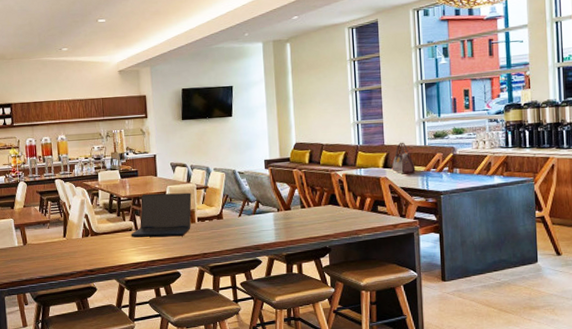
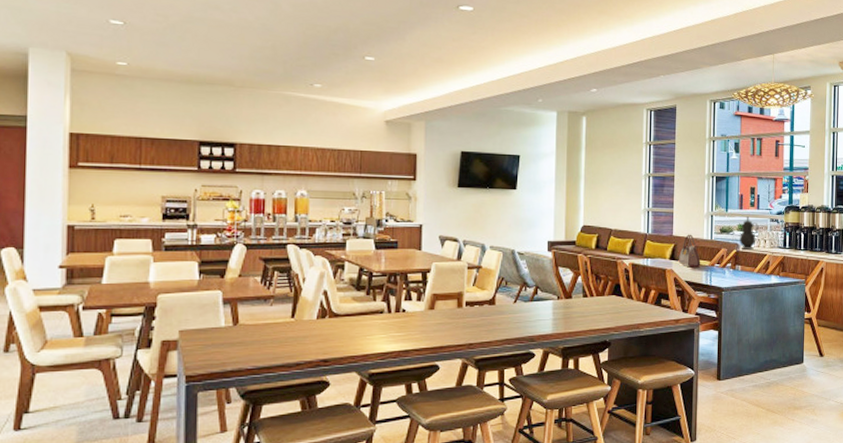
laptop: present [131,192,192,238] -> none [381,270,461,323]
coffeepot: none [455,119,476,152] -> present [740,216,759,249]

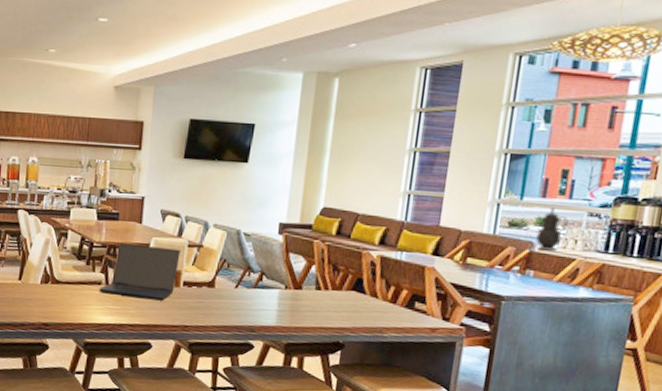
laptop: none [381,270,461,323] -> present [99,243,181,301]
handbag: present [678,234,701,268] -> none [443,225,476,268]

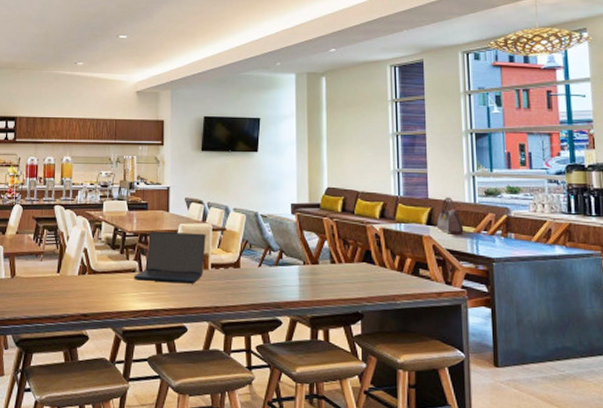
handbag: none [443,225,476,268] -> present [436,197,464,235]
coffeepot: present [536,207,569,251] -> none [509,177,534,215]

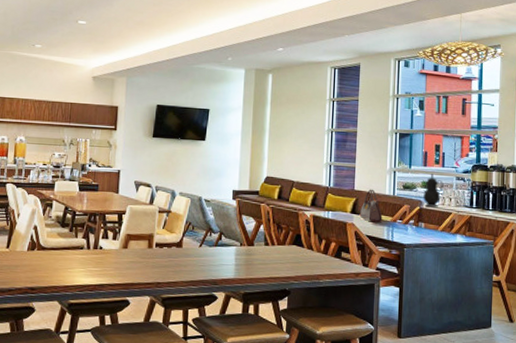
laptop: present [134,231,206,284] -> none [81,211,153,261]
coffeepot: none [509,177,534,215] -> present [423,174,444,207]

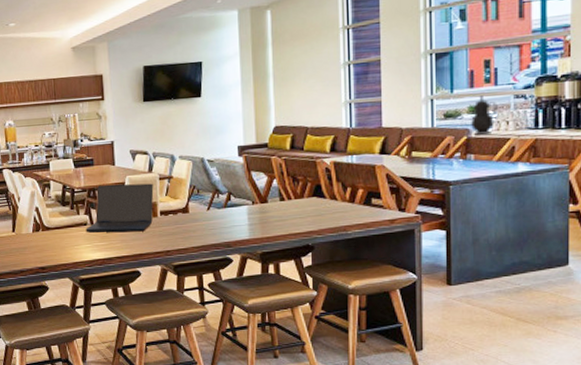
laptop: none [81,211,153,261] -> present [85,183,154,233]
handbag: present [359,189,383,223] -> none [390,123,420,162]

